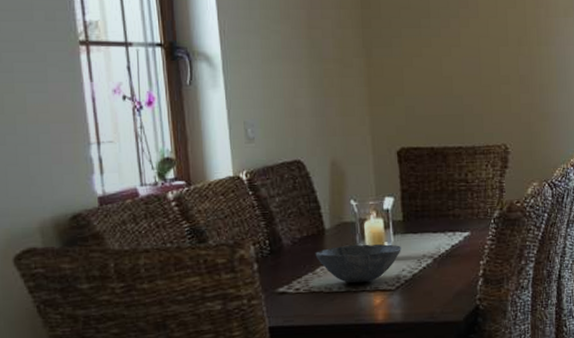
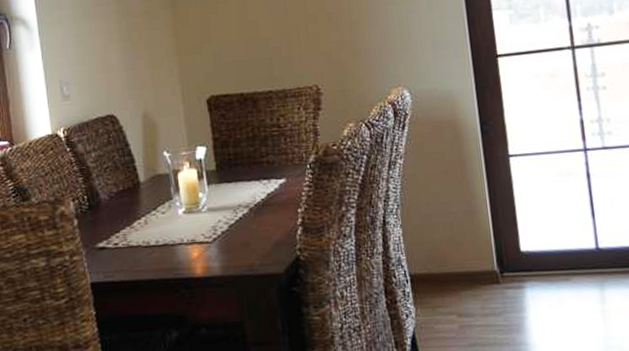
bowl: present [315,244,401,284] -> none [131,195,216,237]

